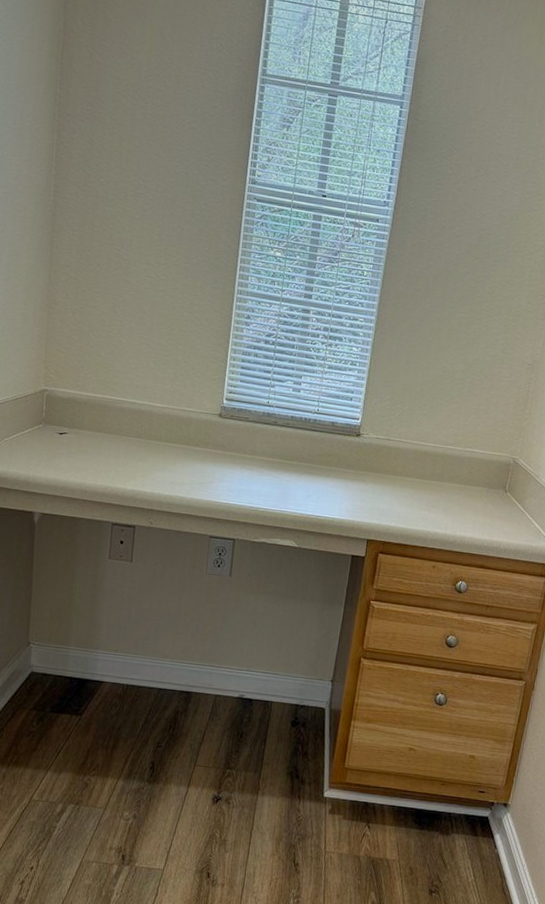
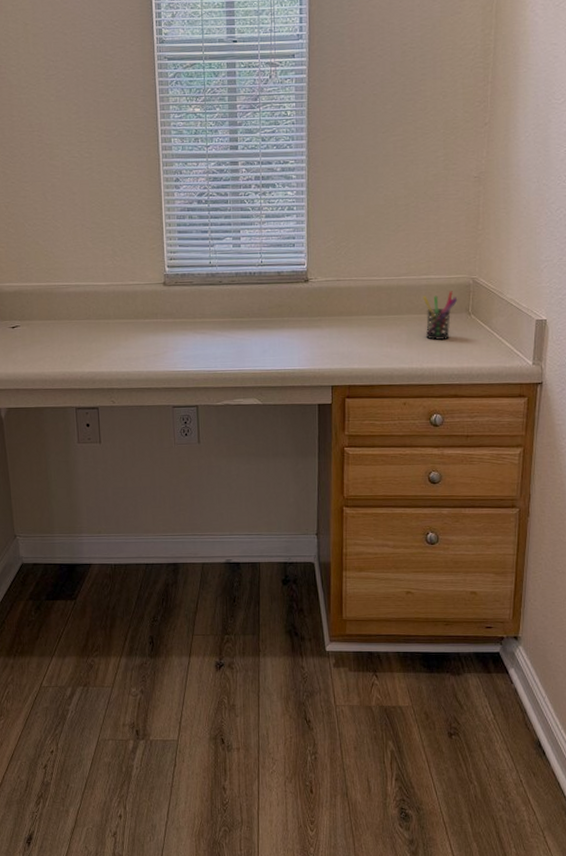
pen holder: none [463,467,497,512] -> present [423,291,458,340]

